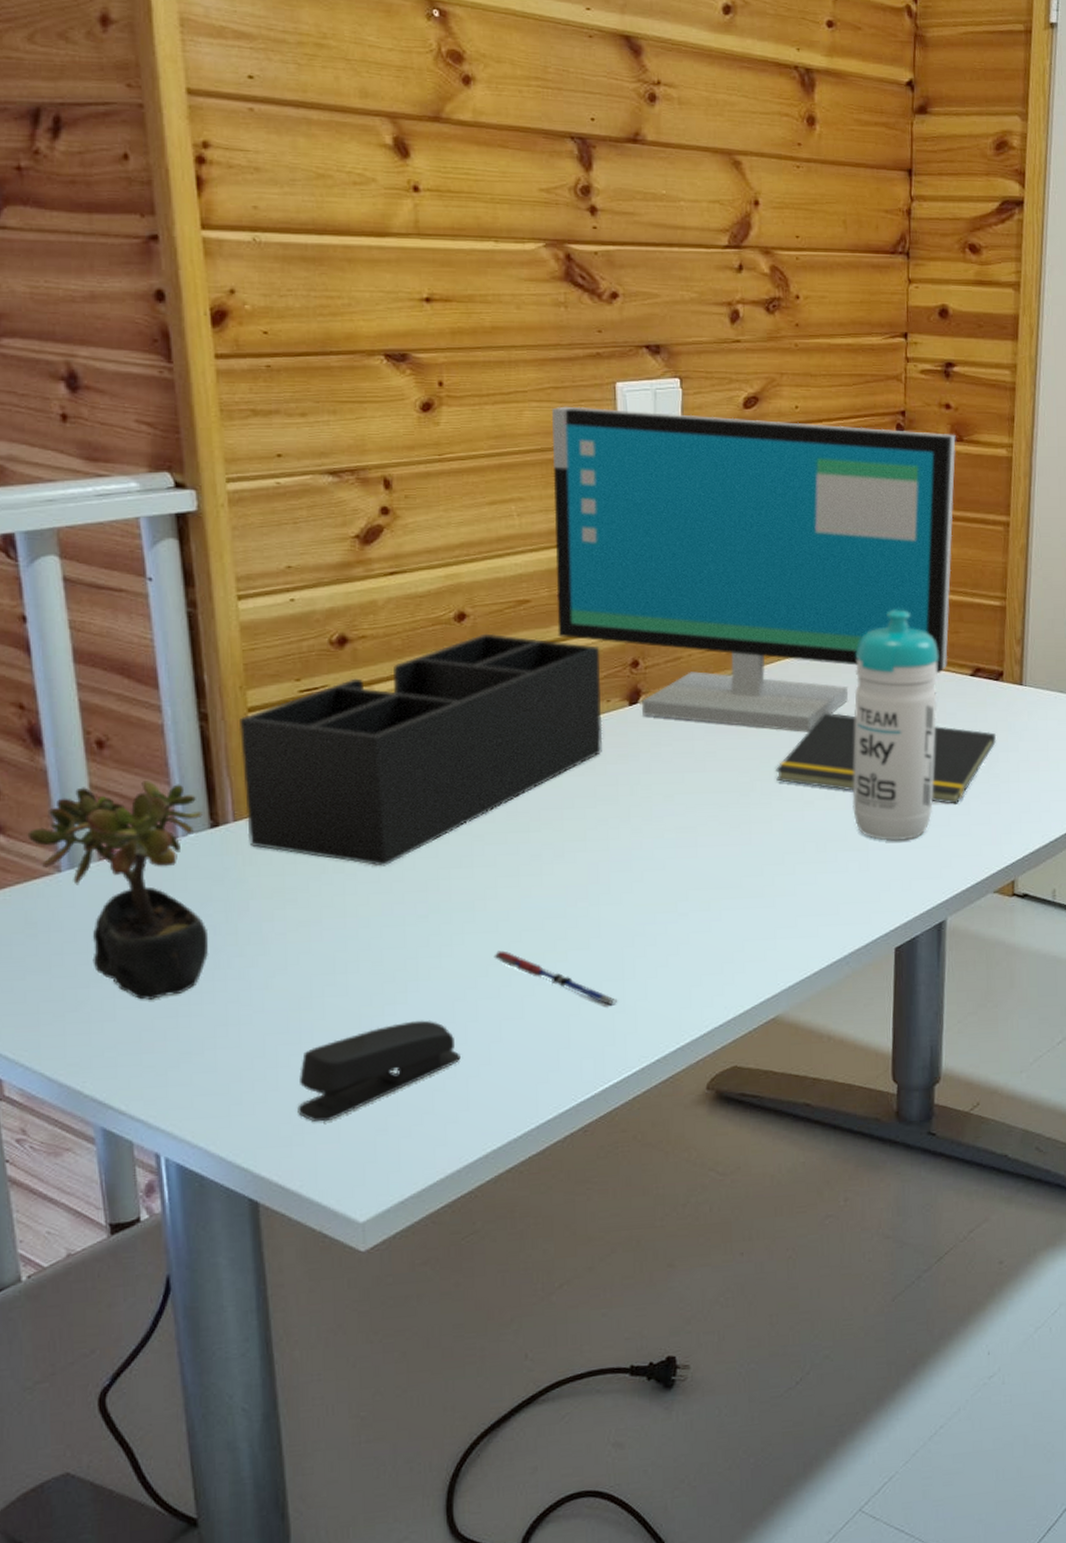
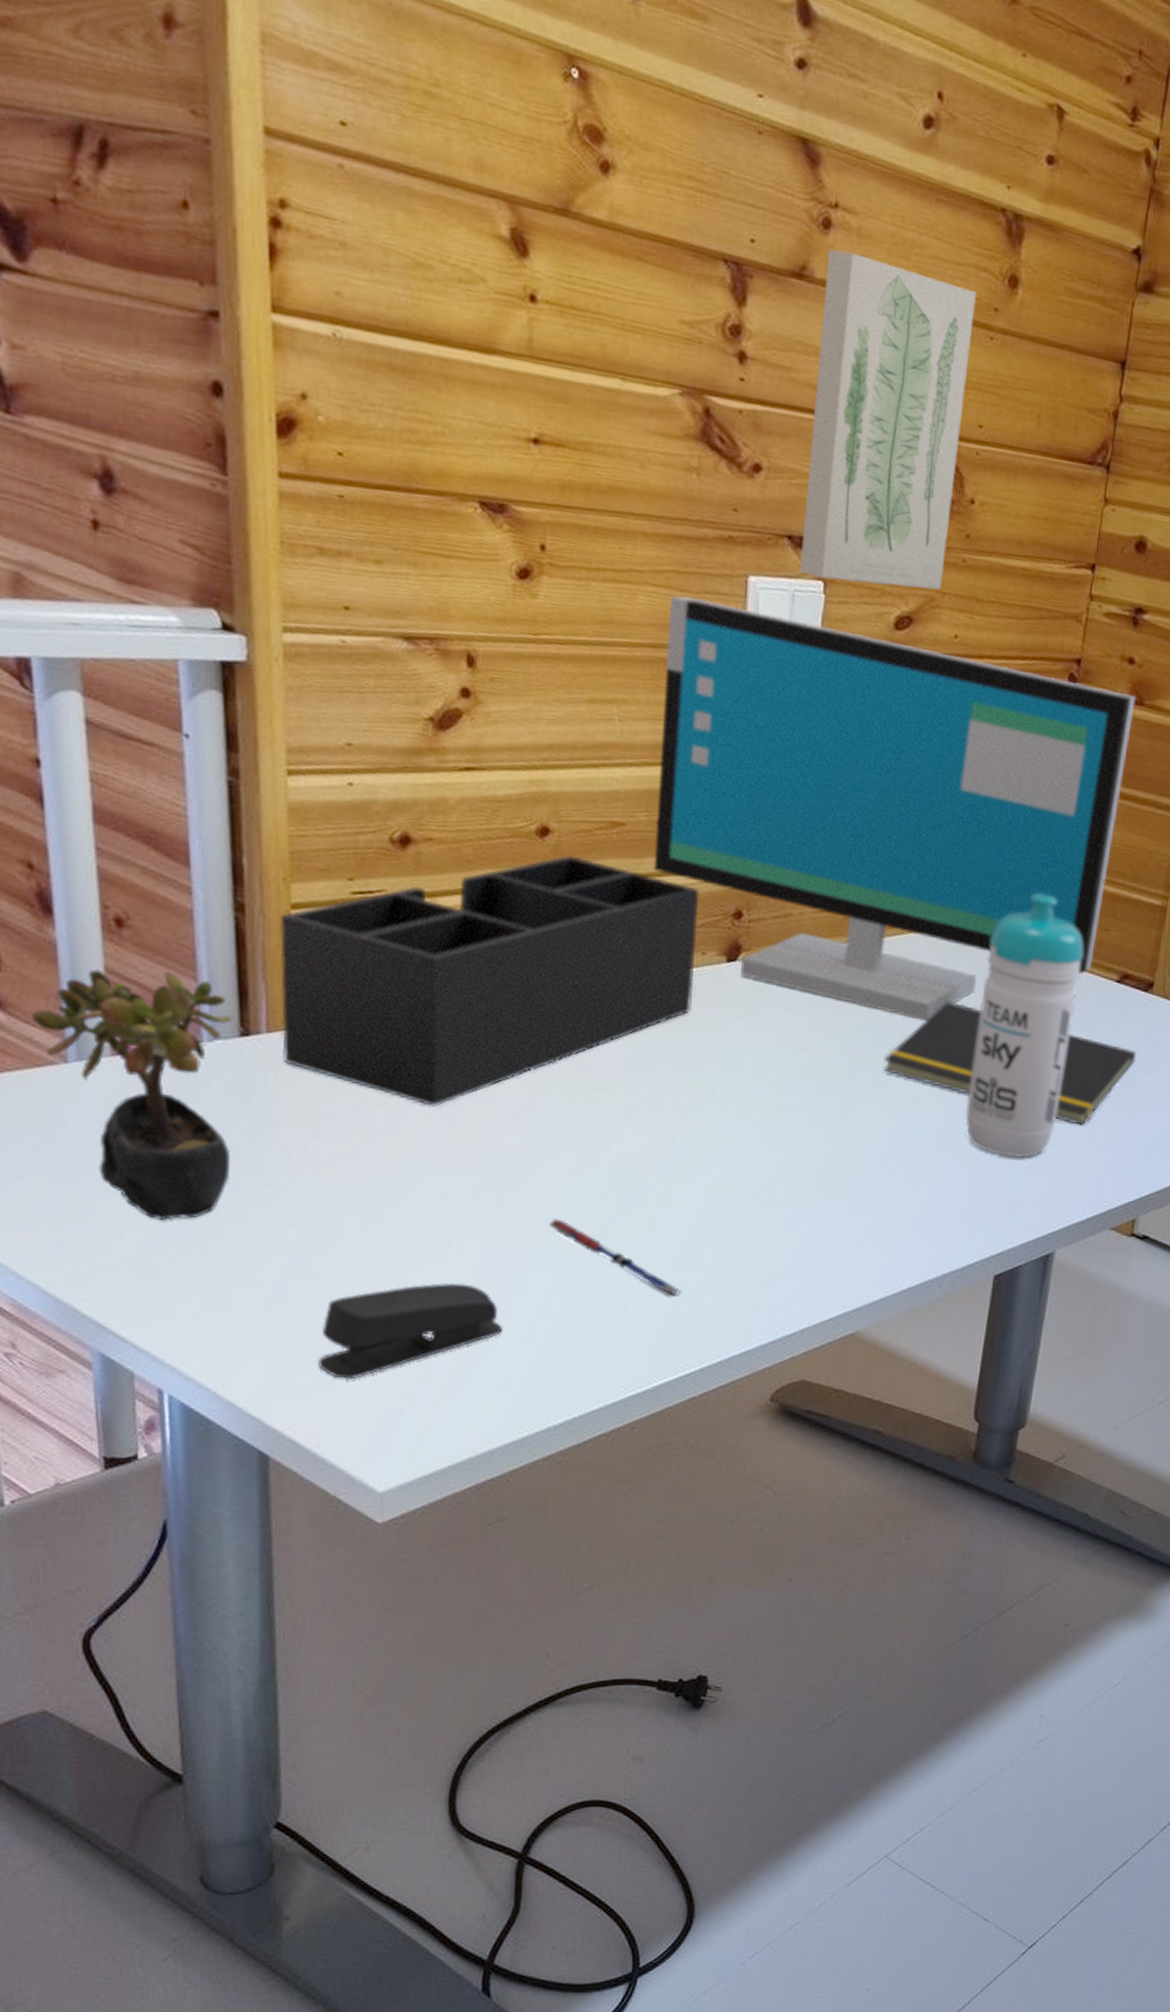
wall art: none [656,116,782,376] -> present [800,248,976,591]

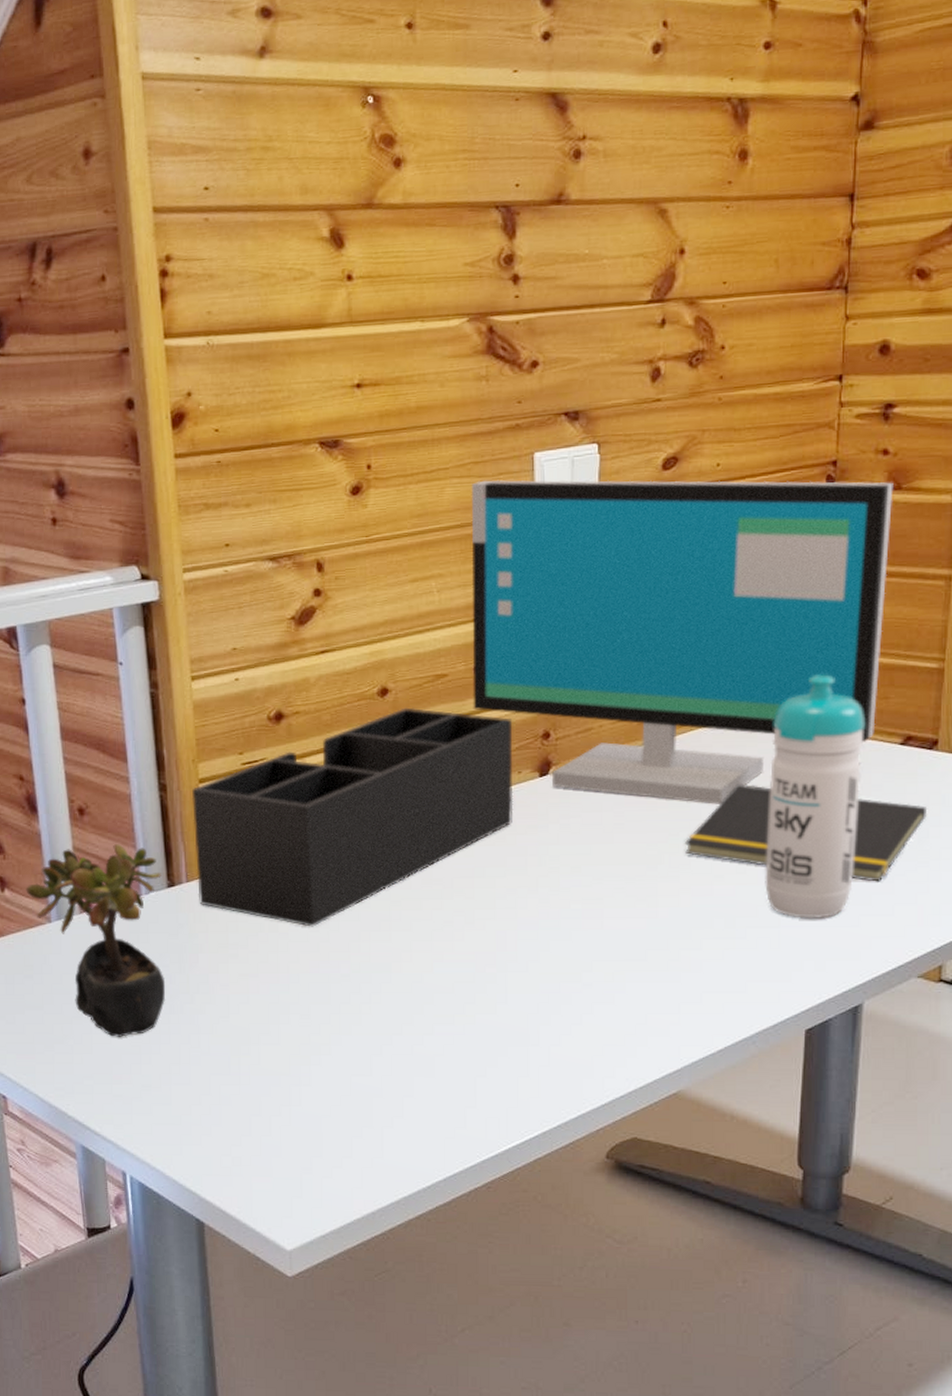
stapler: present [318,1282,503,1380] -> none [237,1071,377,1157]
pen: present [548,1218,681,1296] -> none [408,1011,521,1070]
wall art: present [800,248,976,591] -> none [577,171,711,442]

